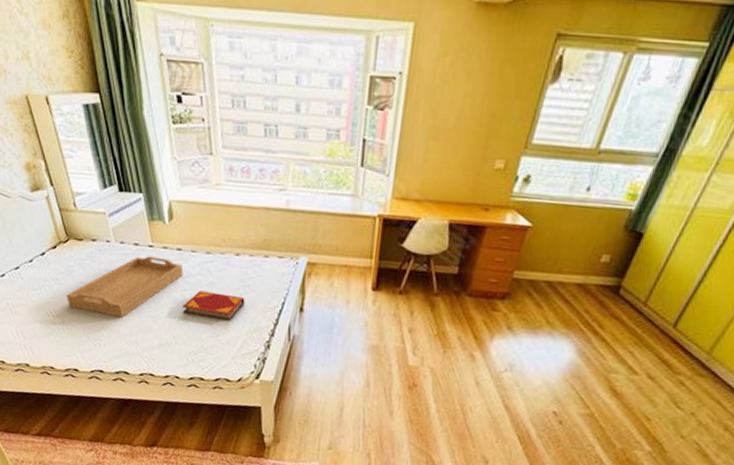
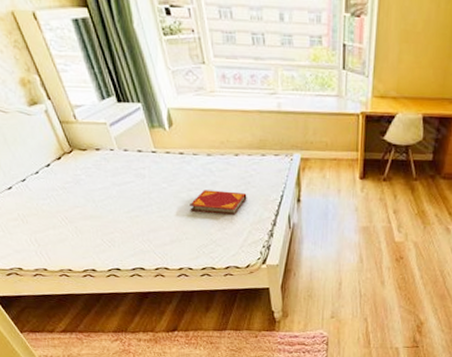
serving tray: present [66,256,184,318] -> none [75,161,188,220]

